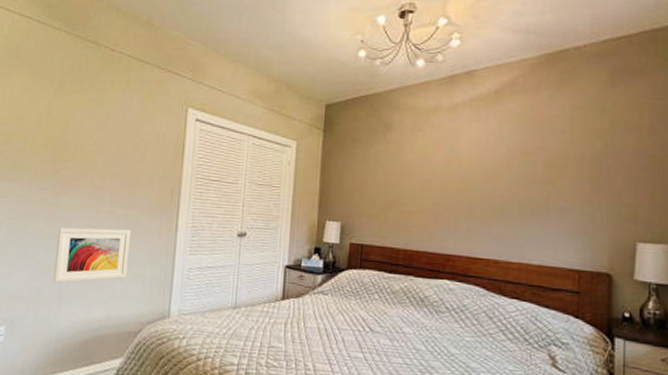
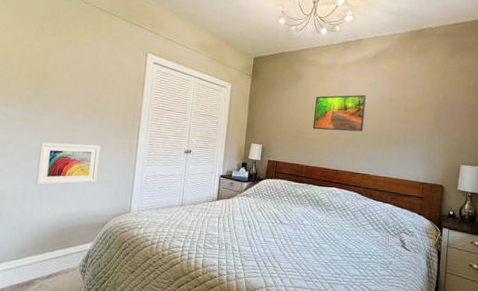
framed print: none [410,146,487,200] -> present [312,94,367,132]

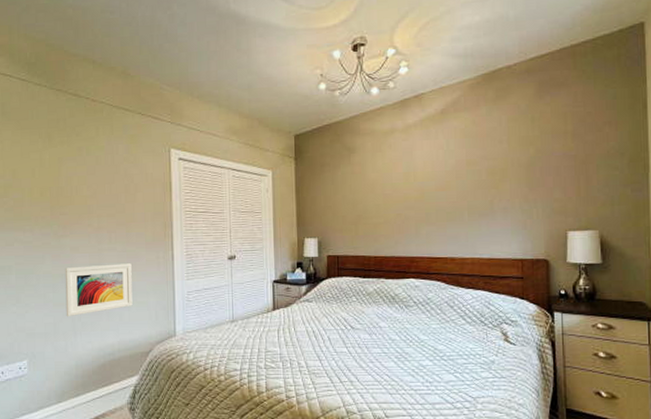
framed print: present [312,94,367,132] -> none [375,160,438,212]

